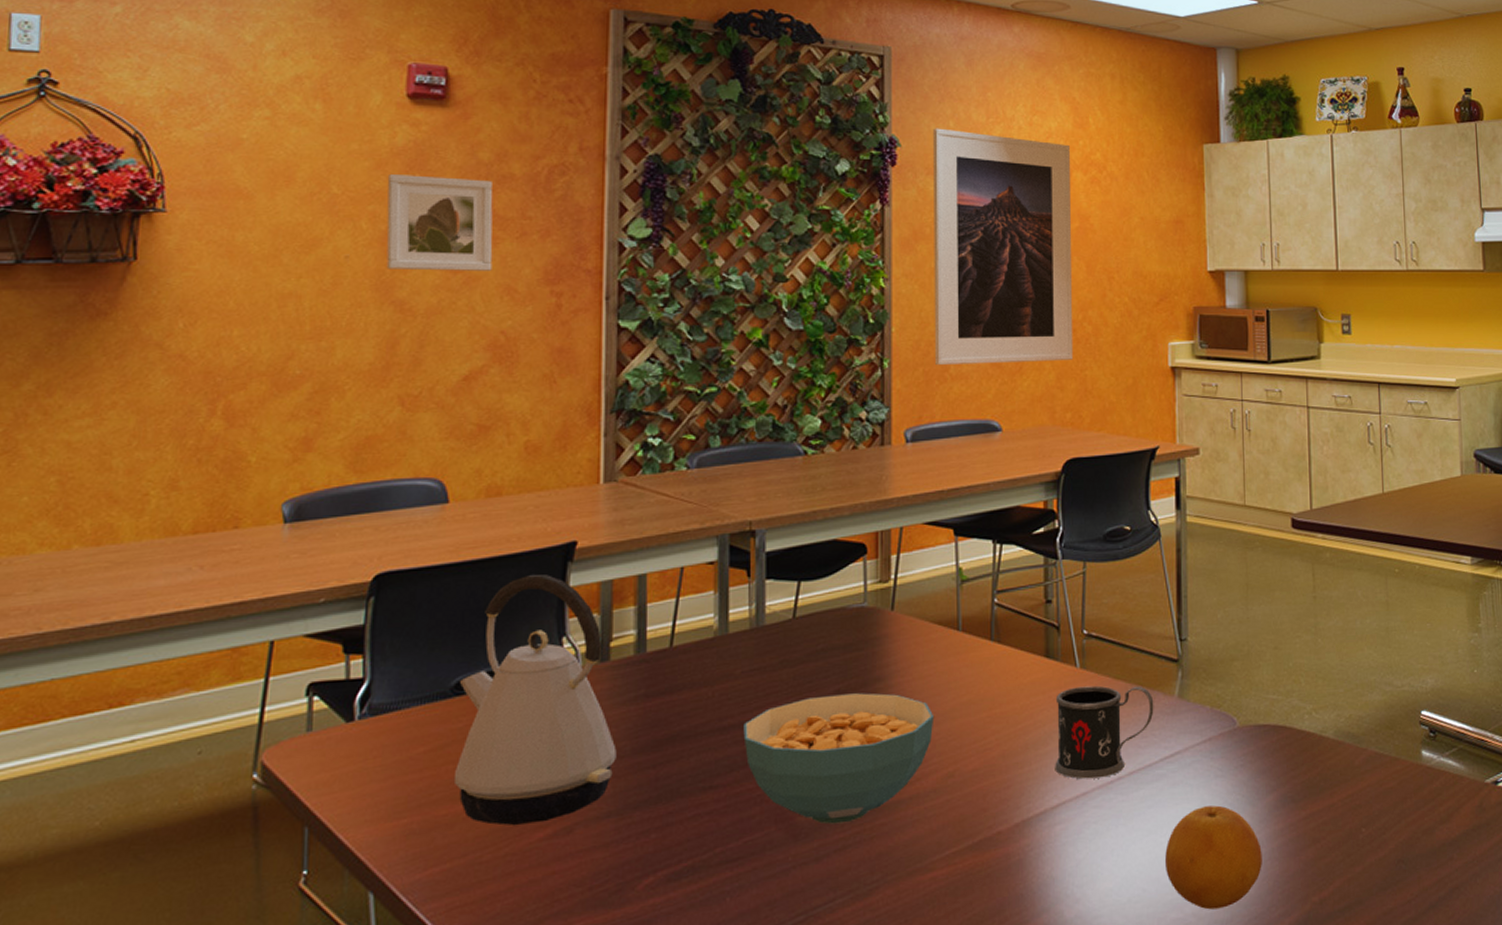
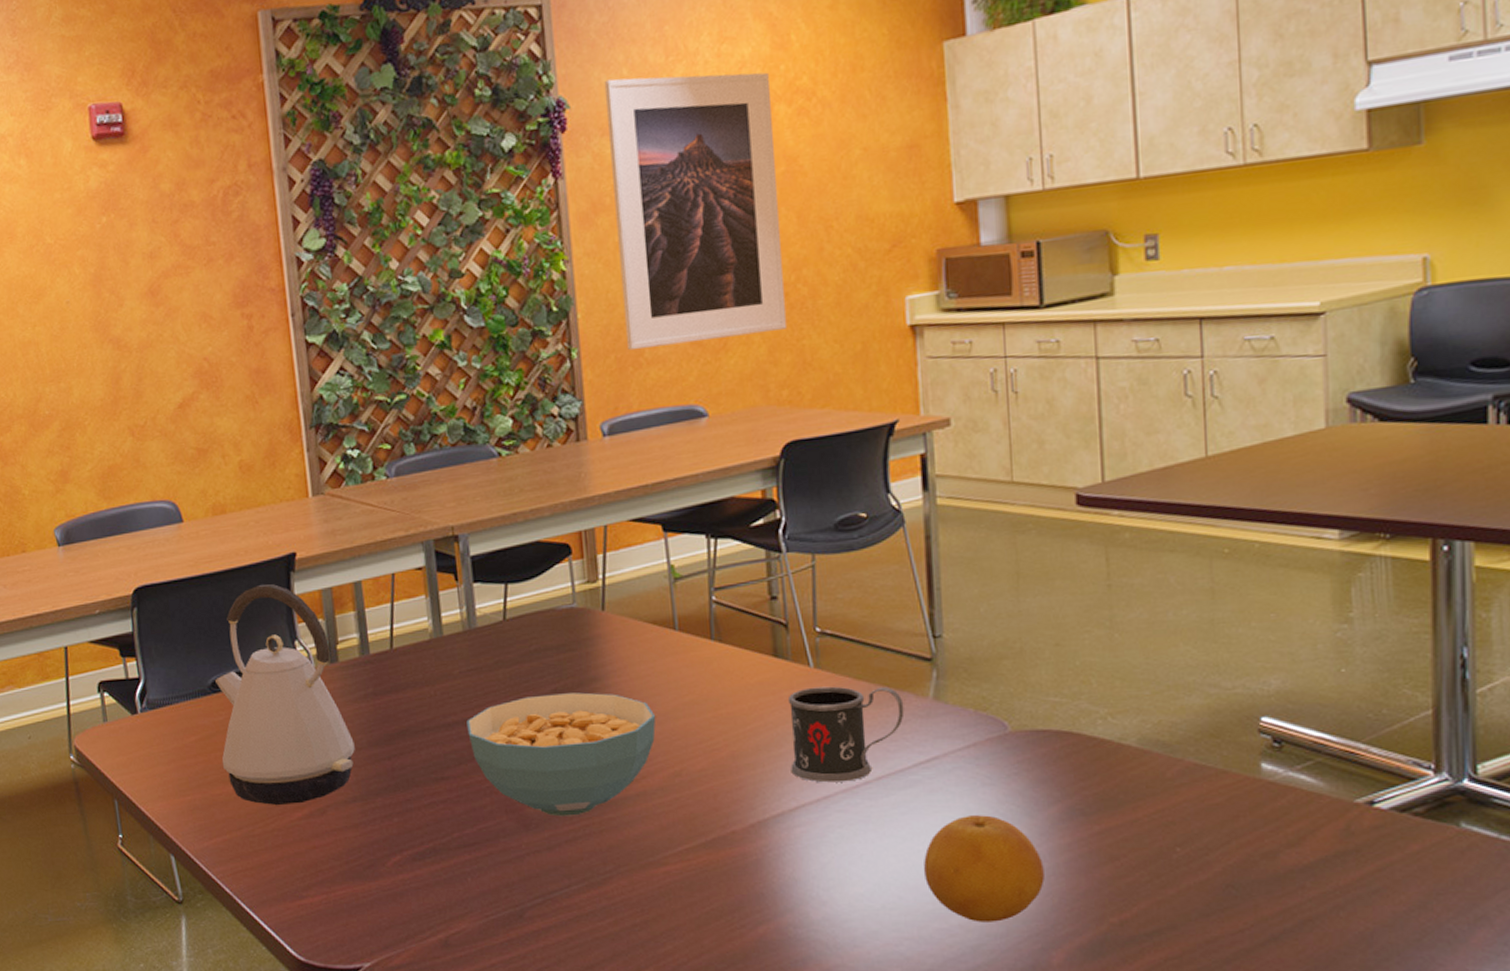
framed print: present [386,174,493,271] -> none [88,211,188,310]

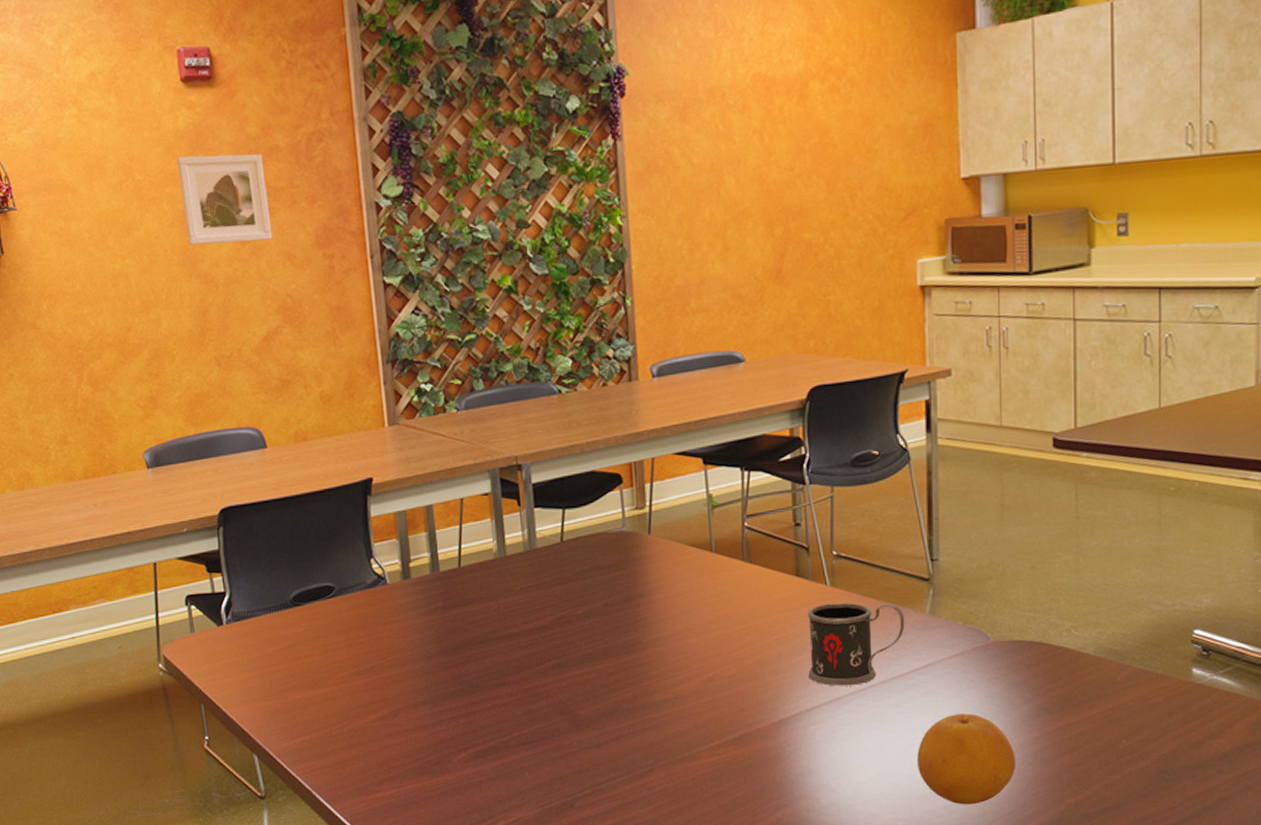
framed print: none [88,211,188,310] -> present [176,154,273,245]
kettle: present [215,584,355,805] -> none [297,507,425,709]
cereal bowl: present [467,692,656,817] -> none [526,607,694,717]
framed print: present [604,72,788,351] -> none [659,50,816,301]

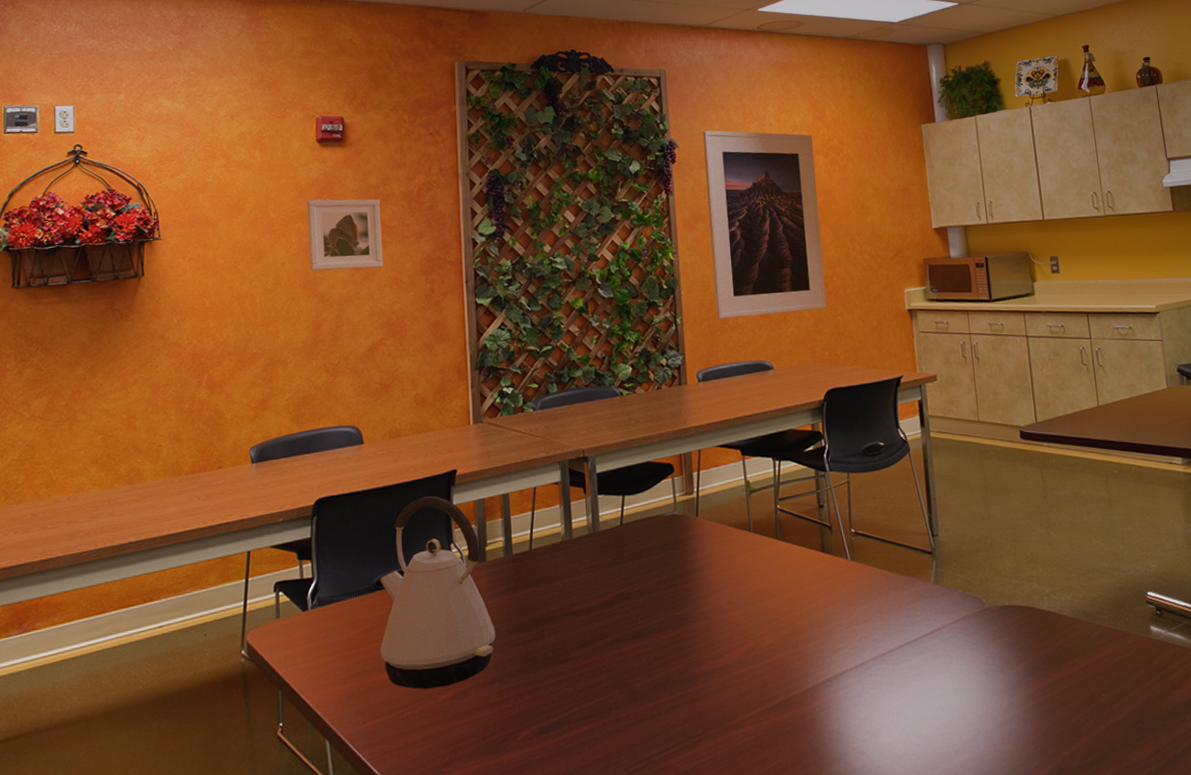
kettle: none [297,507,425,709] -> present [380,496,496,689]
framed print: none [659,50,816,301] -> present [702,130,827,320]
mug: present [807,602,905,687] -> none [832,574,915,652]
fruit: present [916,713,1015,805] -> none [932,674,1017,762]

